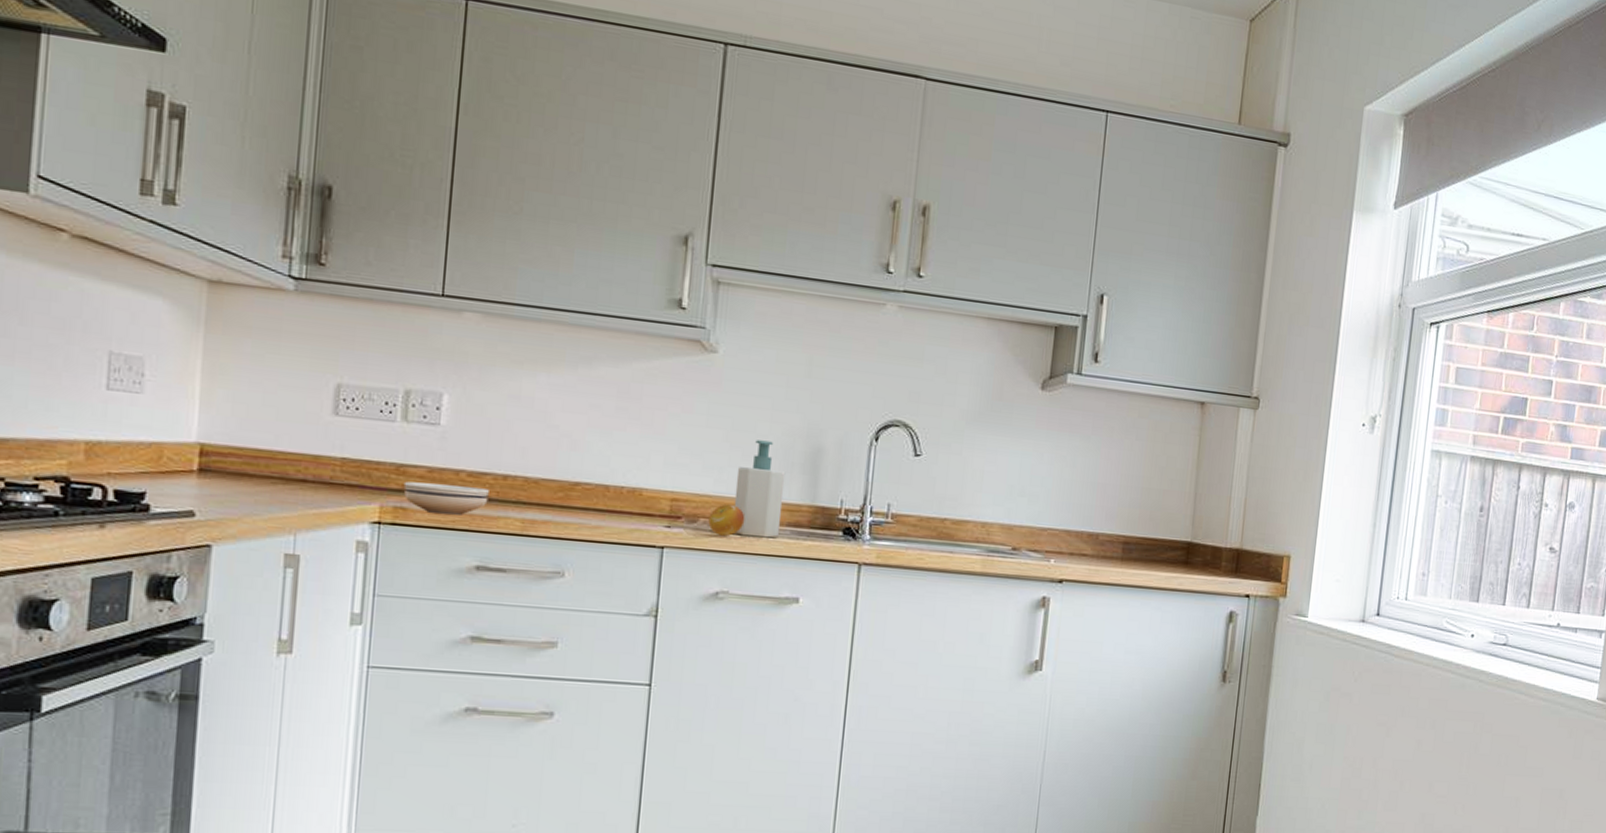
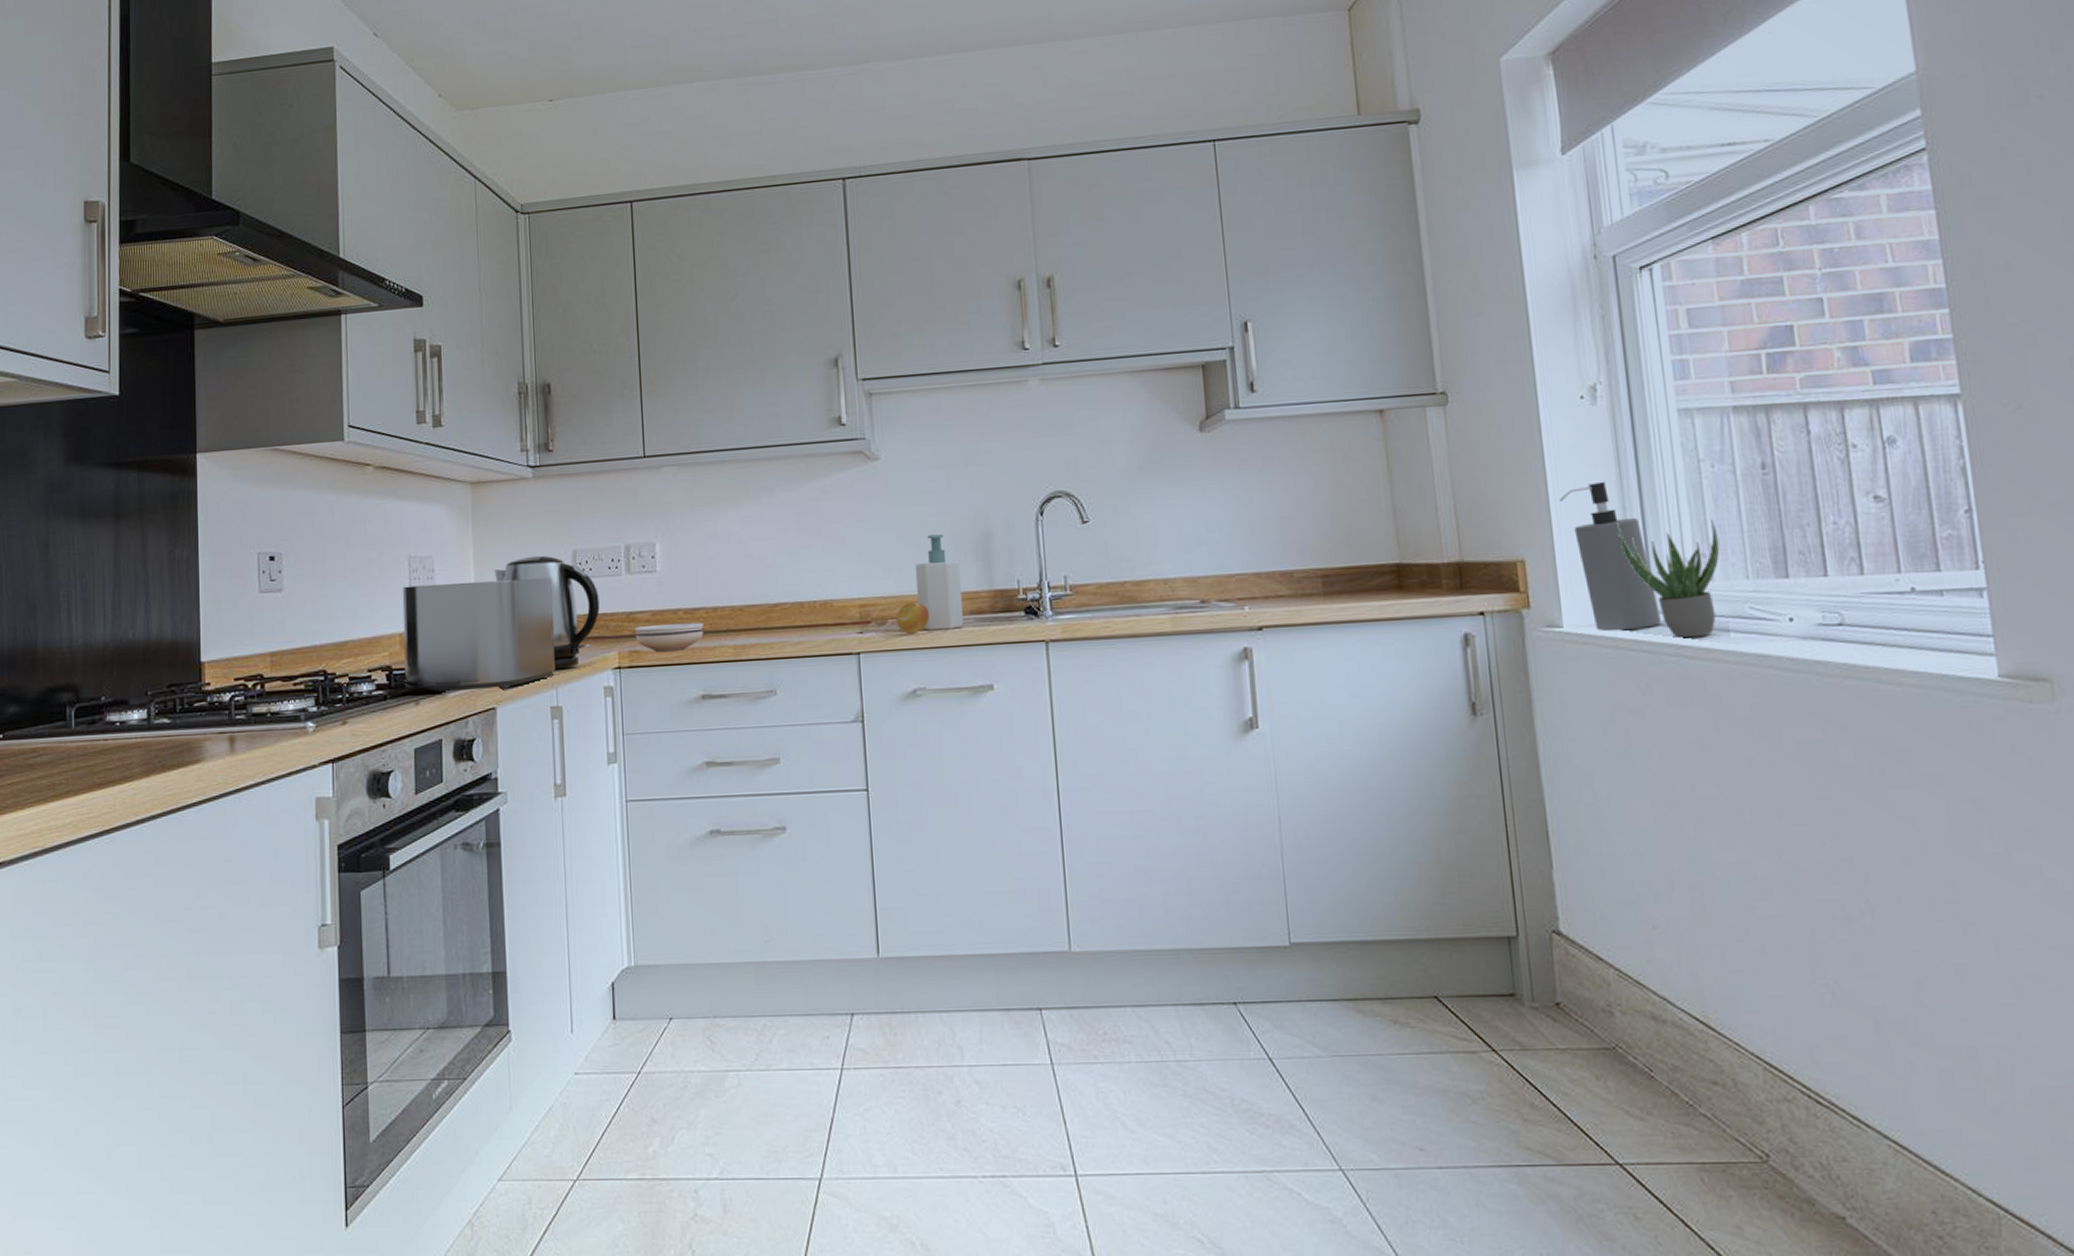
toaster: none [86,386,306,526] -> present [402,577,555,695]
kettle: none [228,380,364,514] -> present [494,555,600,670]
soap dispenser: none [1328,499,1384,628] -> present [1559,481,1662,632]
potted plant: none [1365,536,1438,641] -> present [1617,520,1720,639]

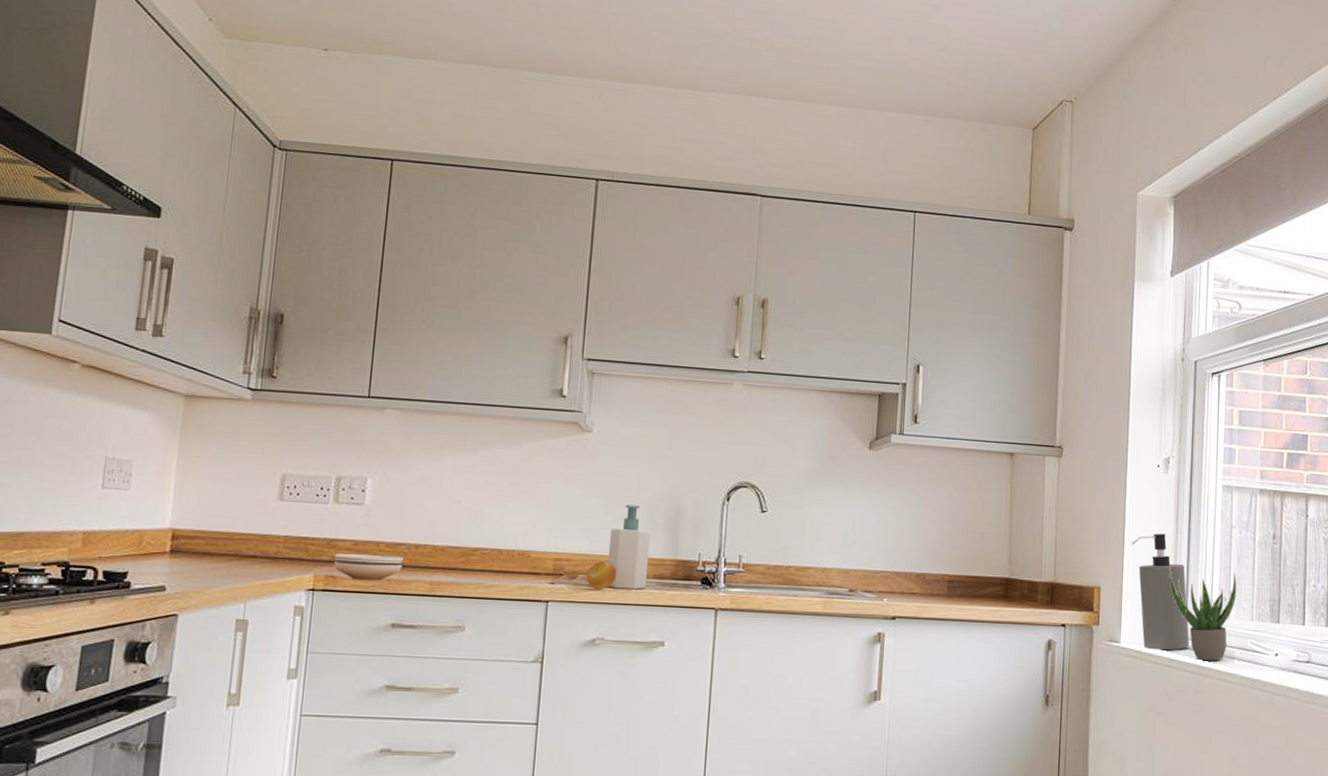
toaster: present [402,577,555,695] -> none [81,486,257,598]
kettle: present [494,555,600,670] -> none [196,474,303,585]

